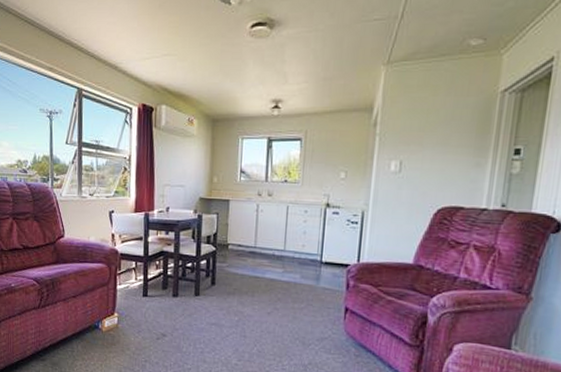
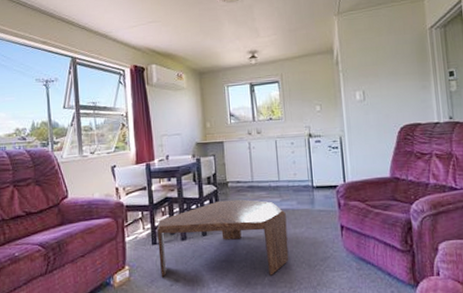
coffee table: none [148,262,287,347] -> present [157,199,289,277]

